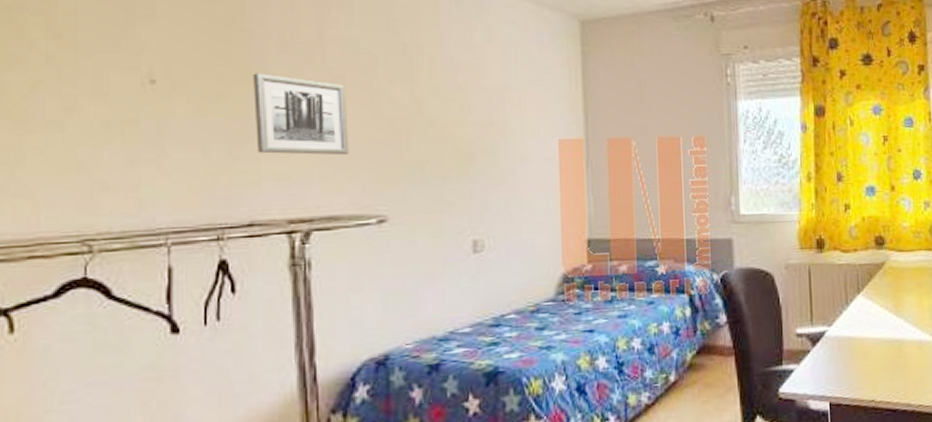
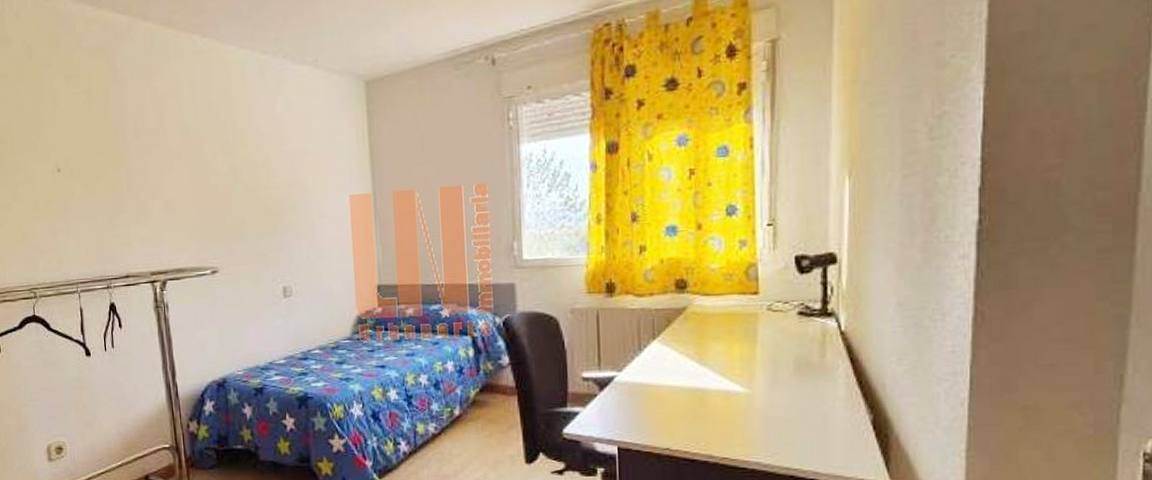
wall art: present [253,73,349,155] -> none [120,157,188,221]

